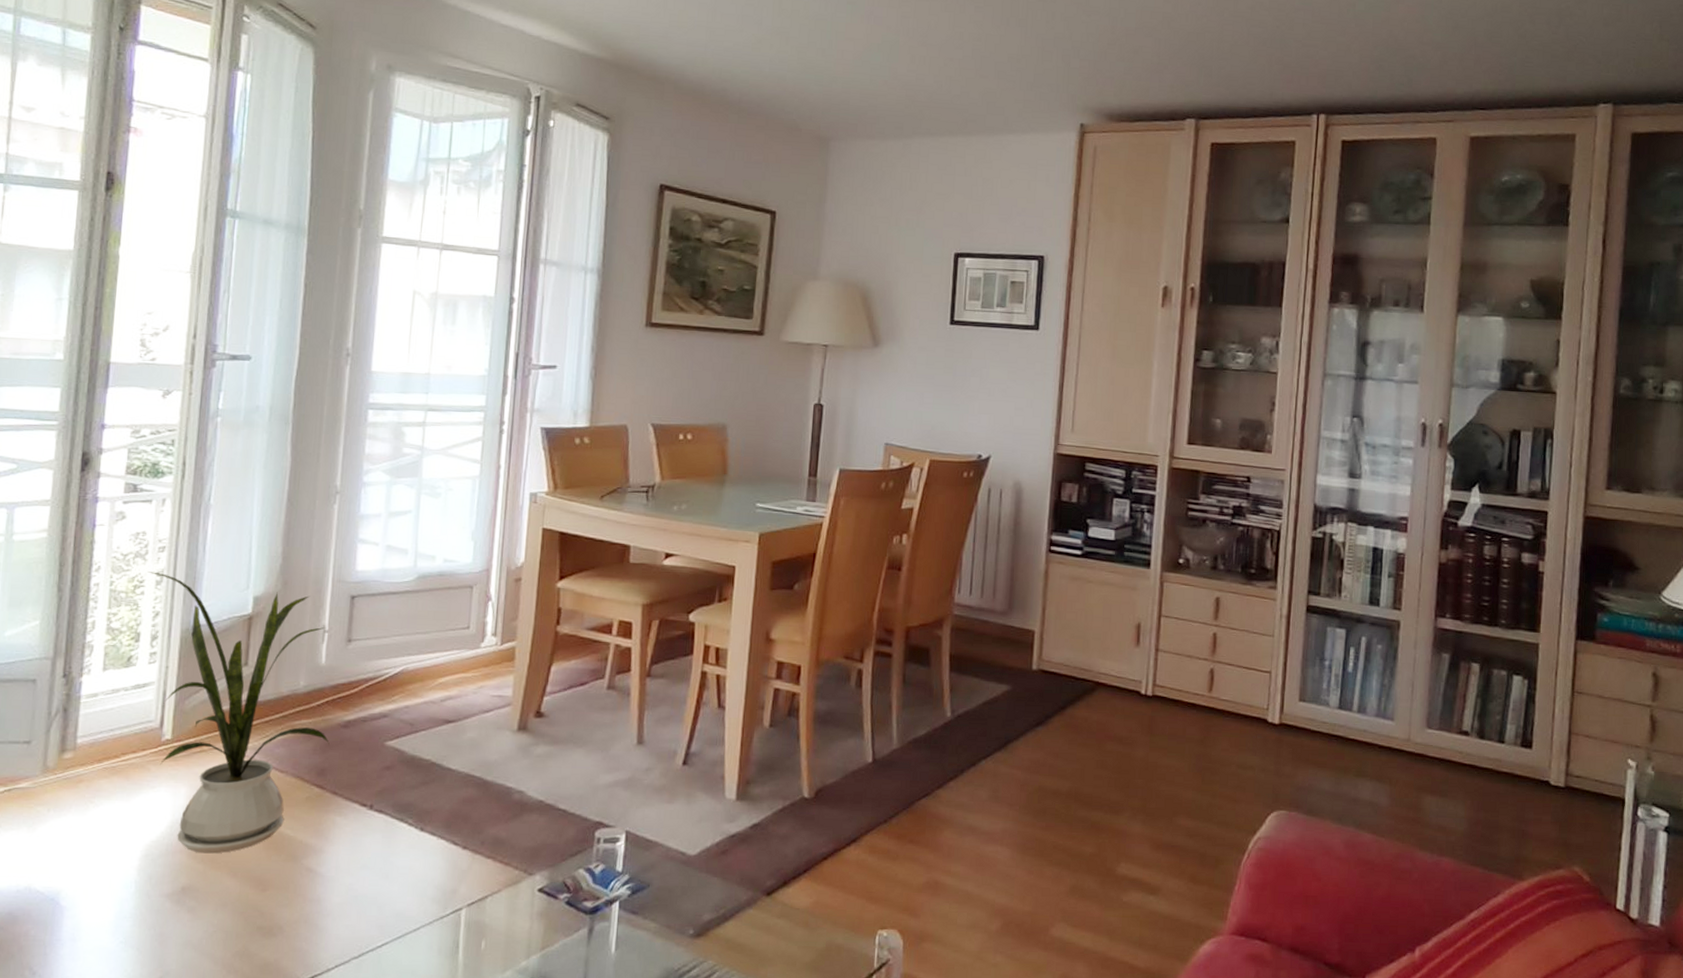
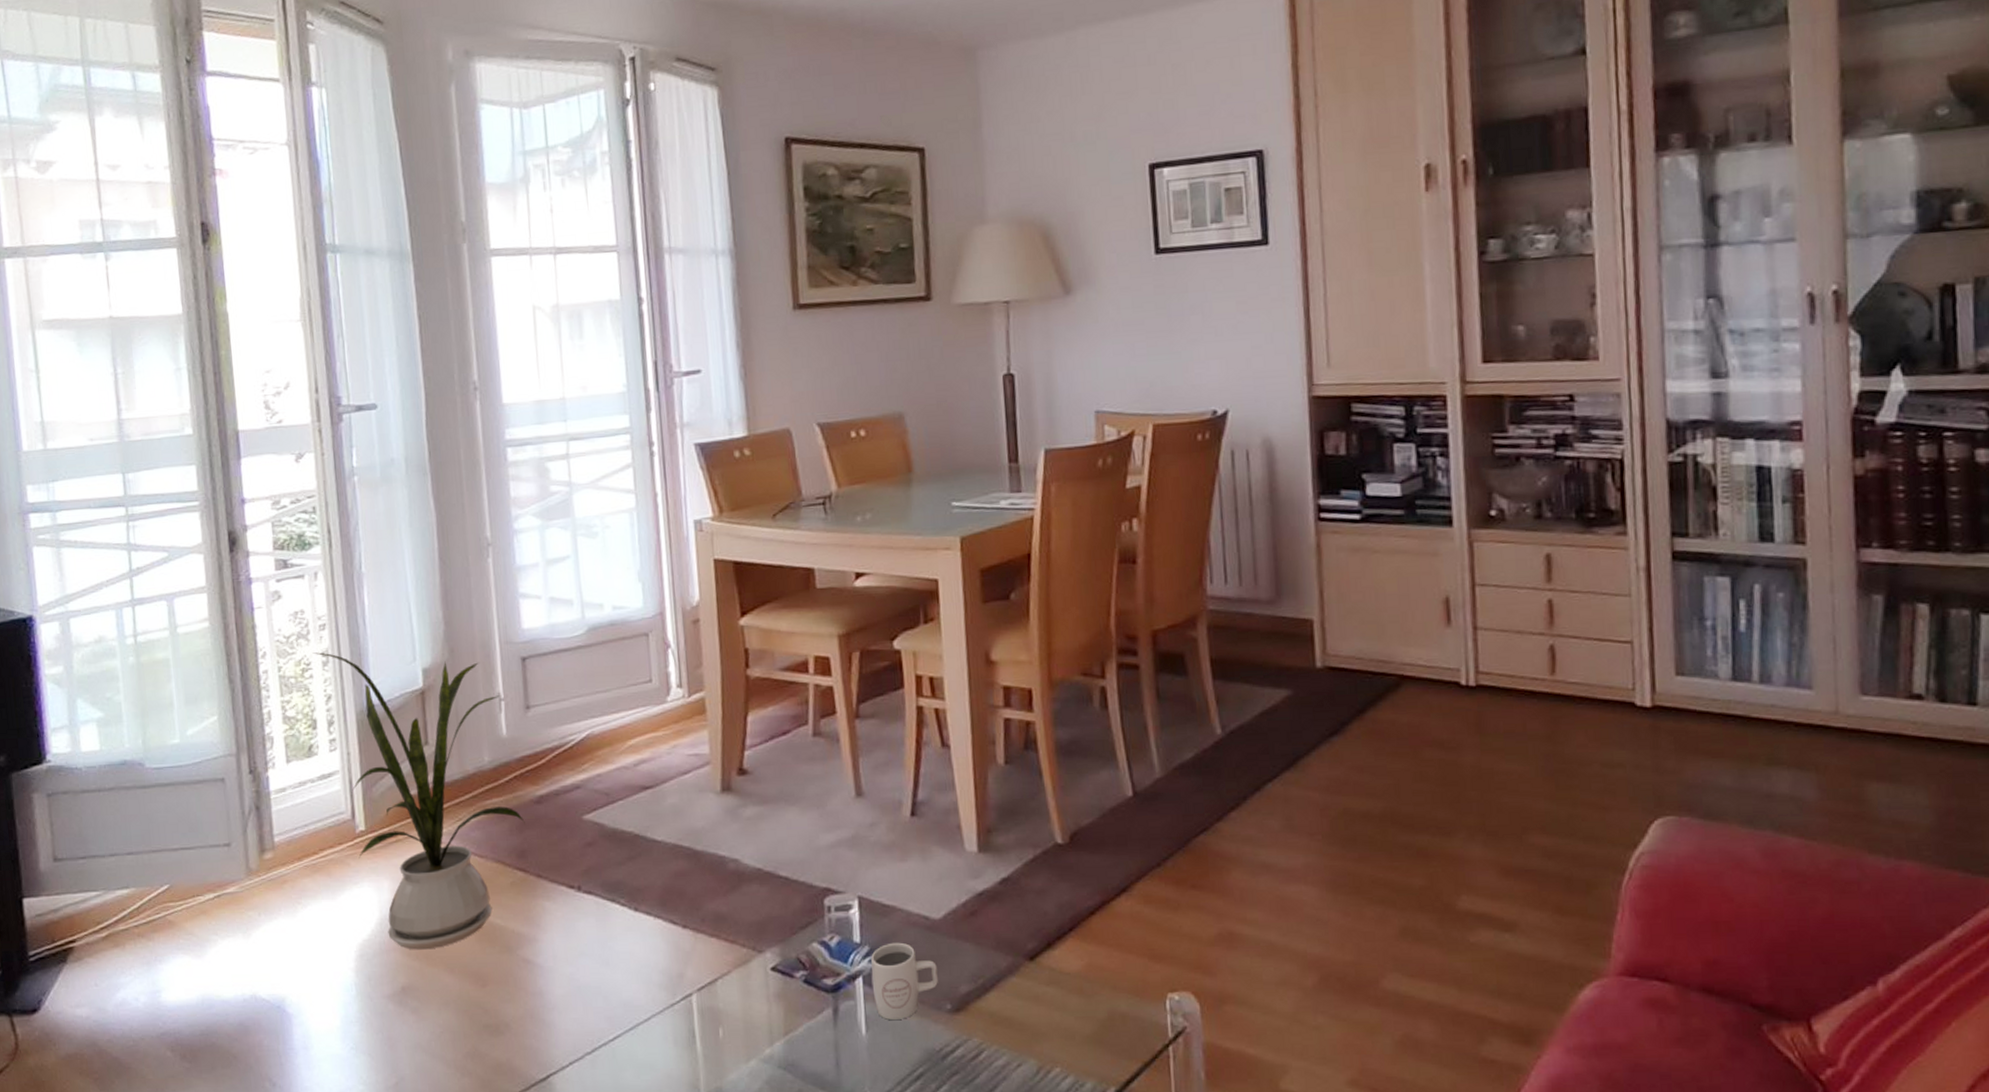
mug: none [626,873,687,942] -> present [870,942,939,1021]

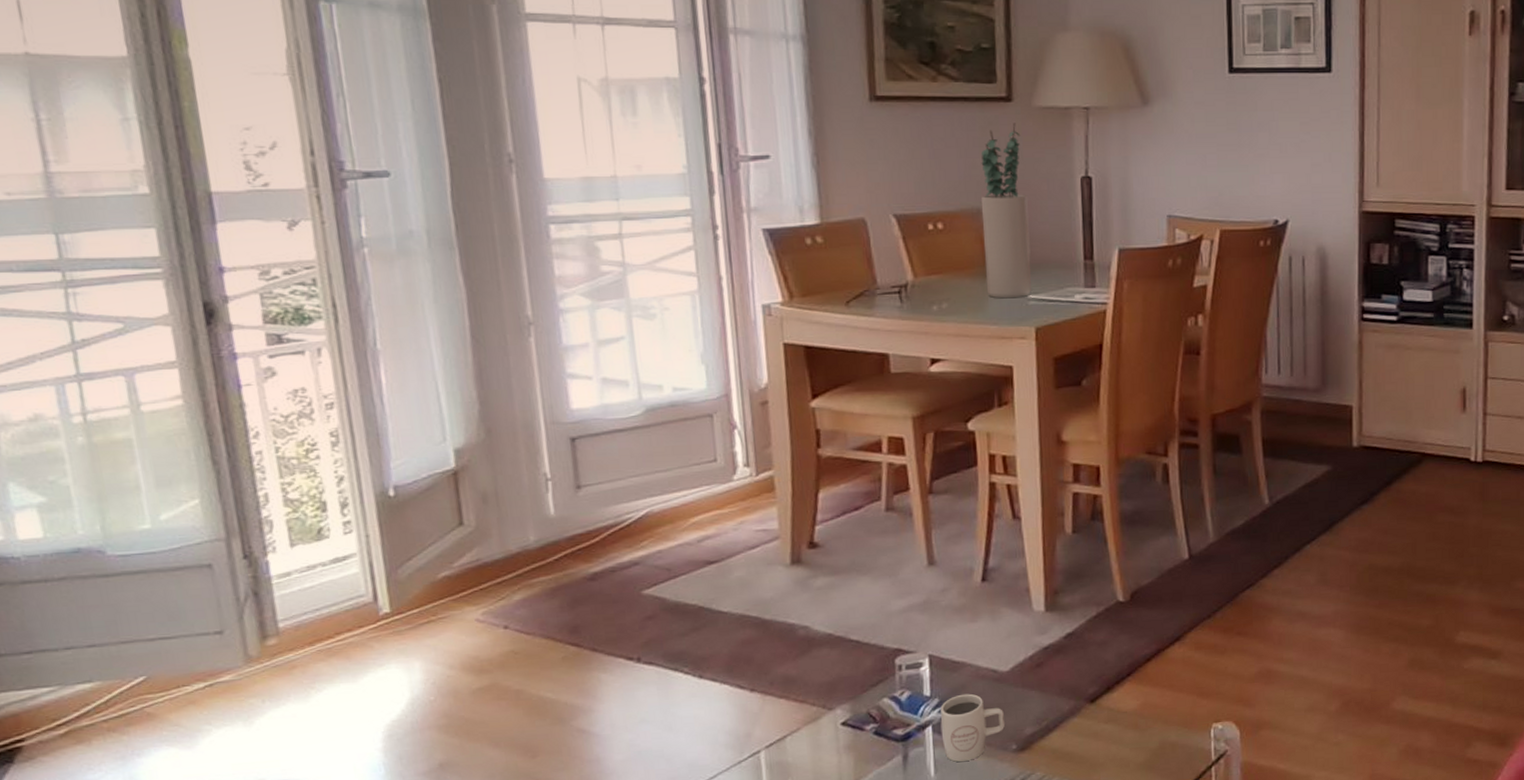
house plant: present [312,652,525,950] -> none [318,432,578,727]
vase: none [901,322,956,507] -> present [980,123,1032,299]

